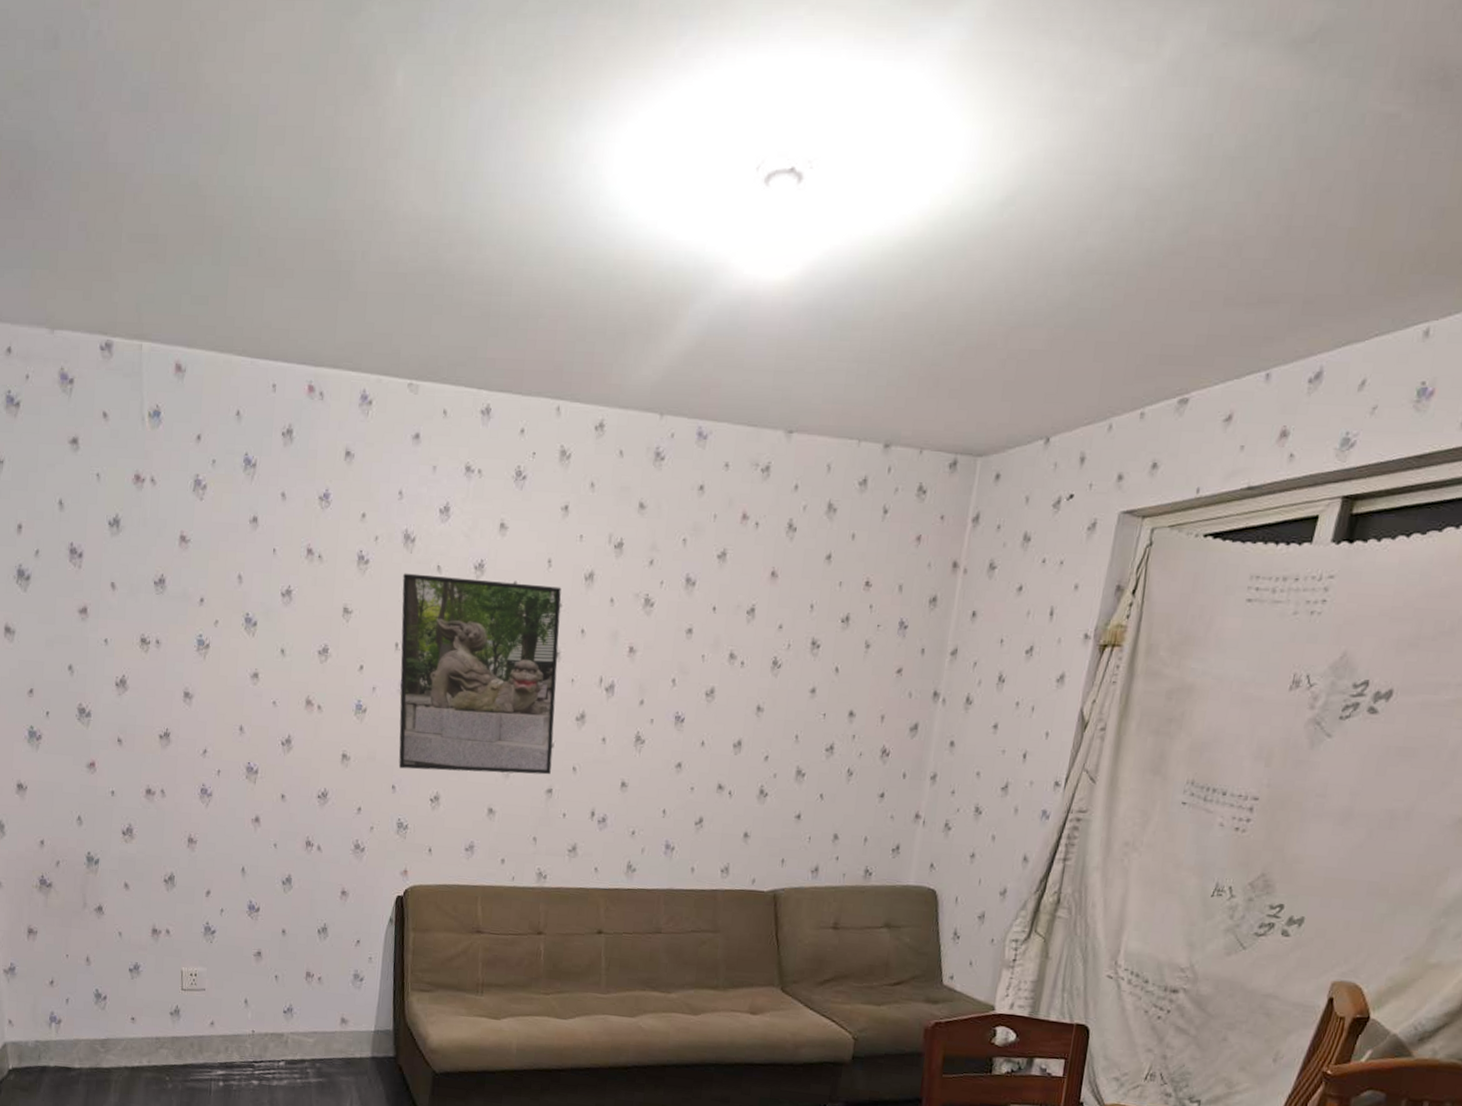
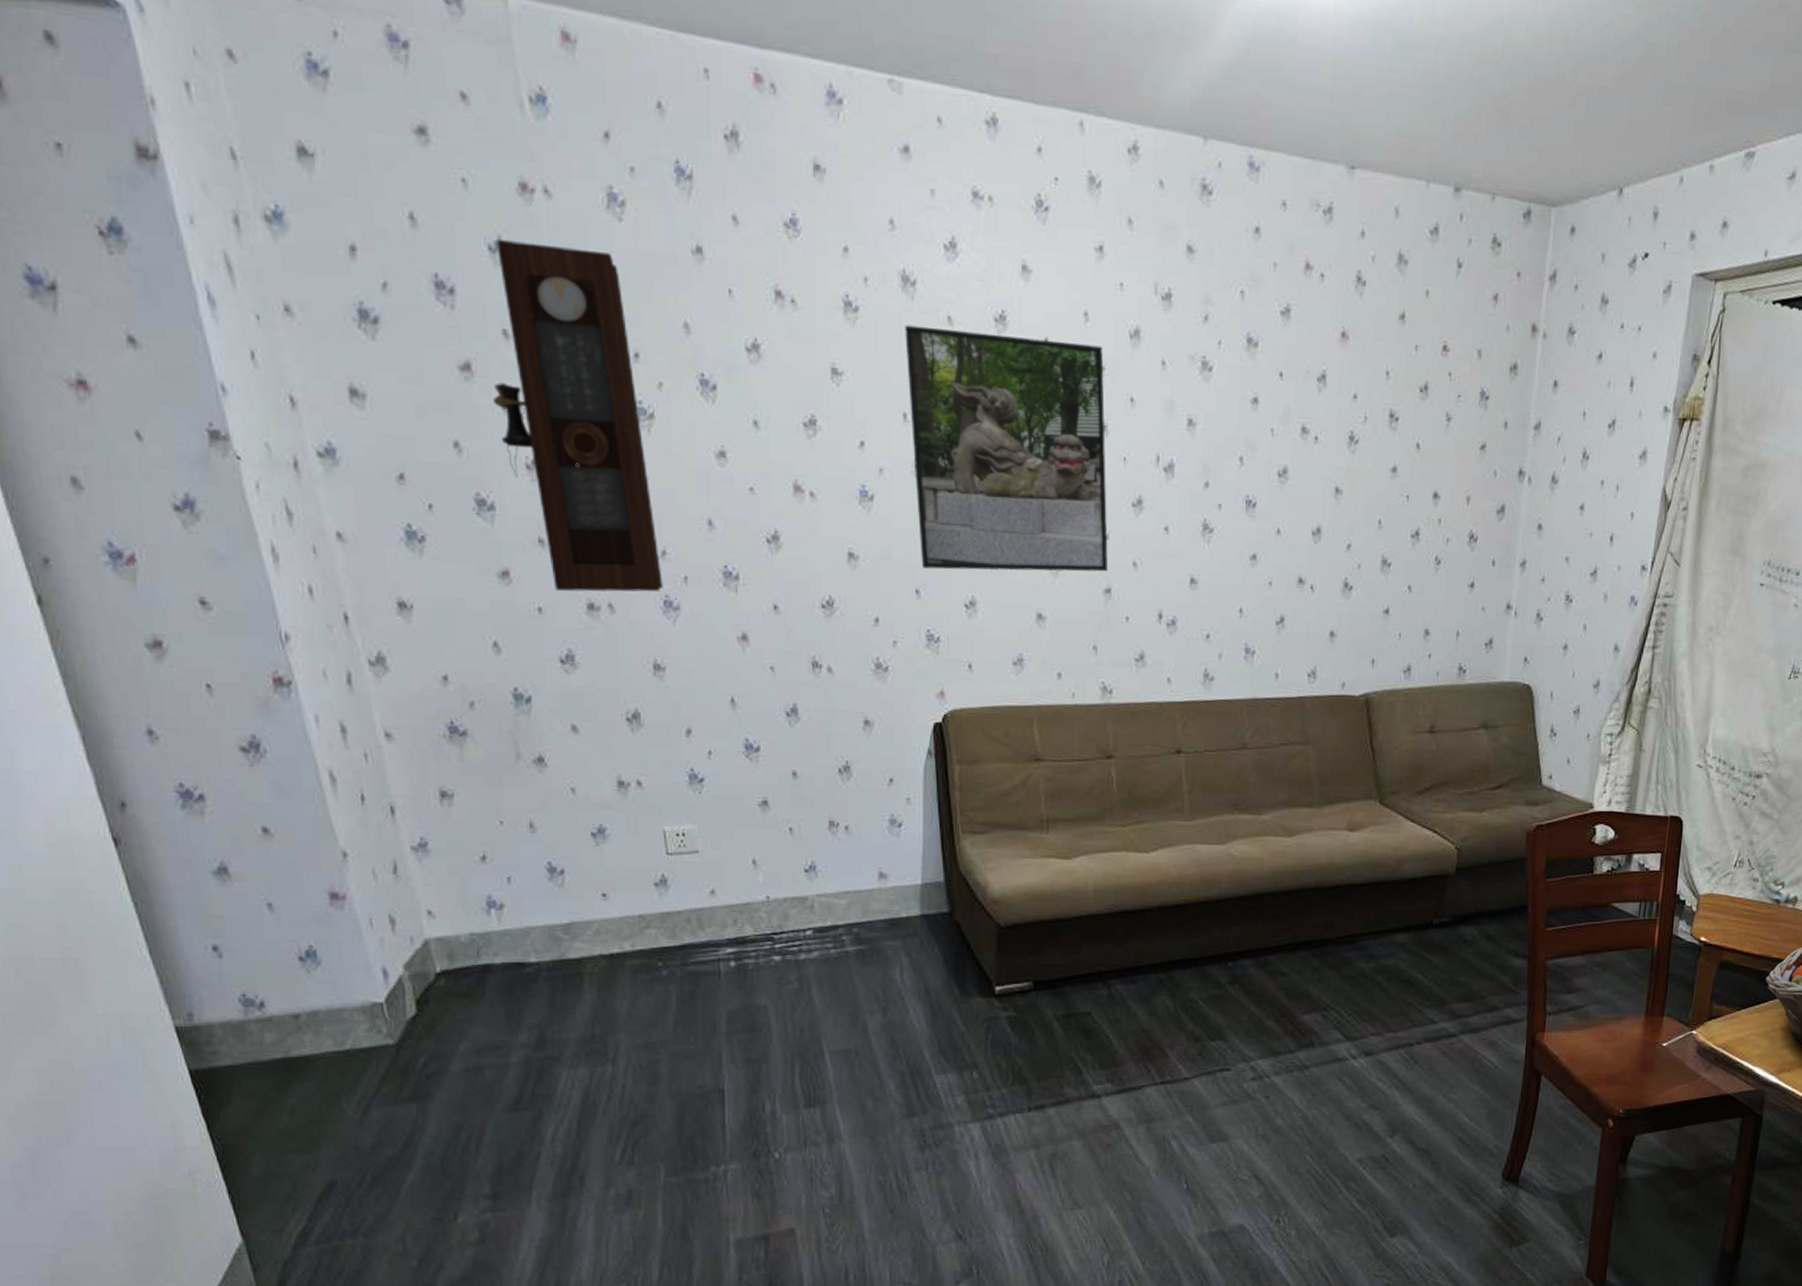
pendulum clock: none [99,517,202,782] -> present [493,239,663,592]

